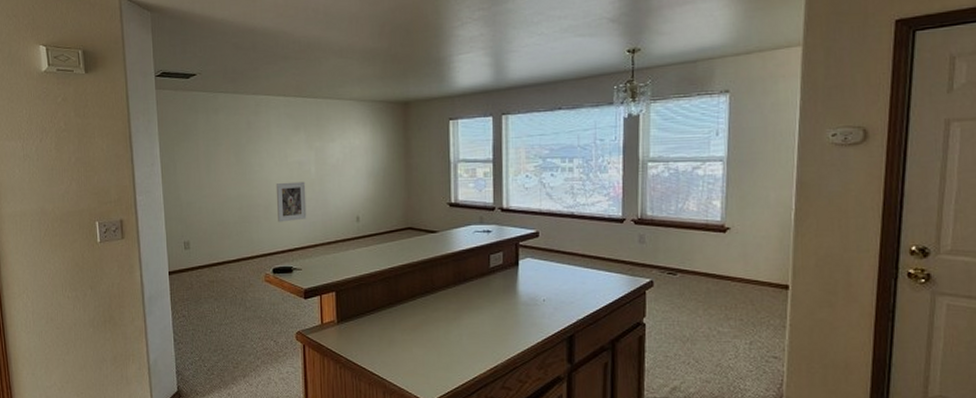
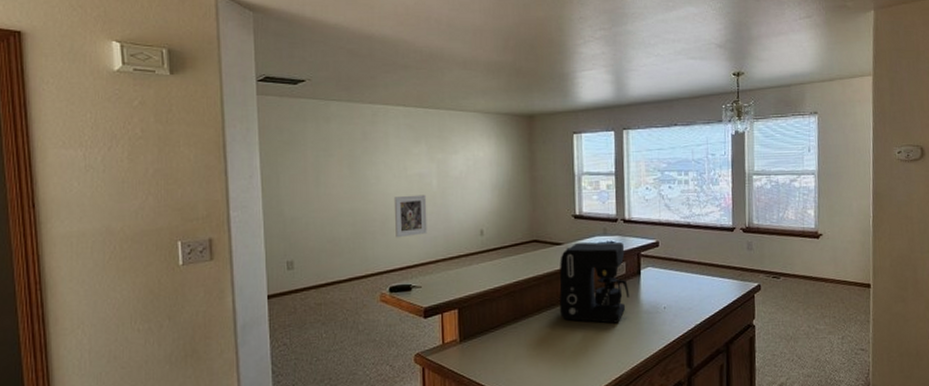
coffee maker: none [434,230,507,313] -> present [559,241,630,324]

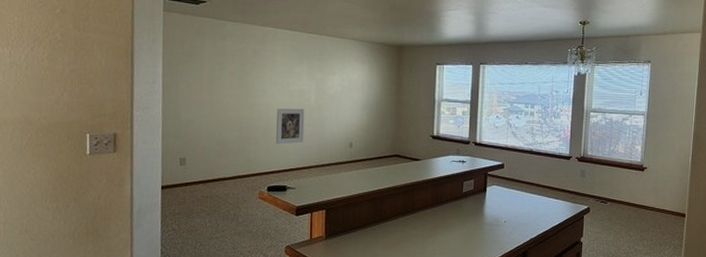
coffee maker: present [559,241,630,324] -> none [414,159,476,232]

